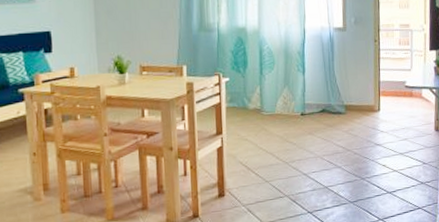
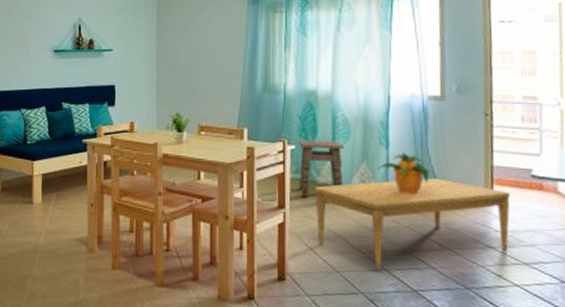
side table: none [232,71,270,123] -> present [299,140,345,198]
coffee table: none [246,94,391,174] -> present [314,177,510,269]
potted plant: none [296,76,337,111] -> present [377,152,431,195]

